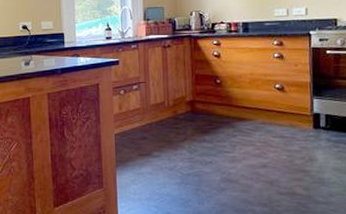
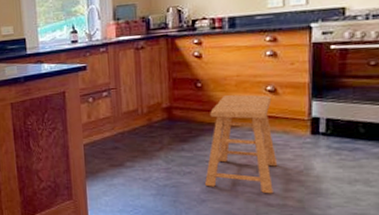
stool: none [224,91,287,183] -> present [205,94,278,194]

